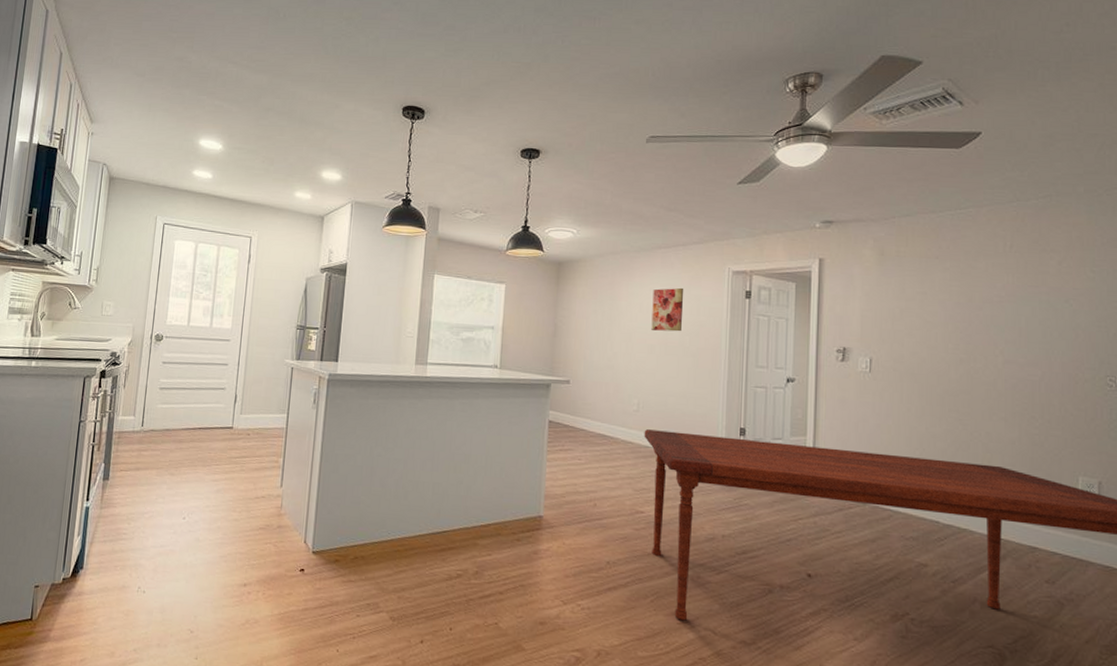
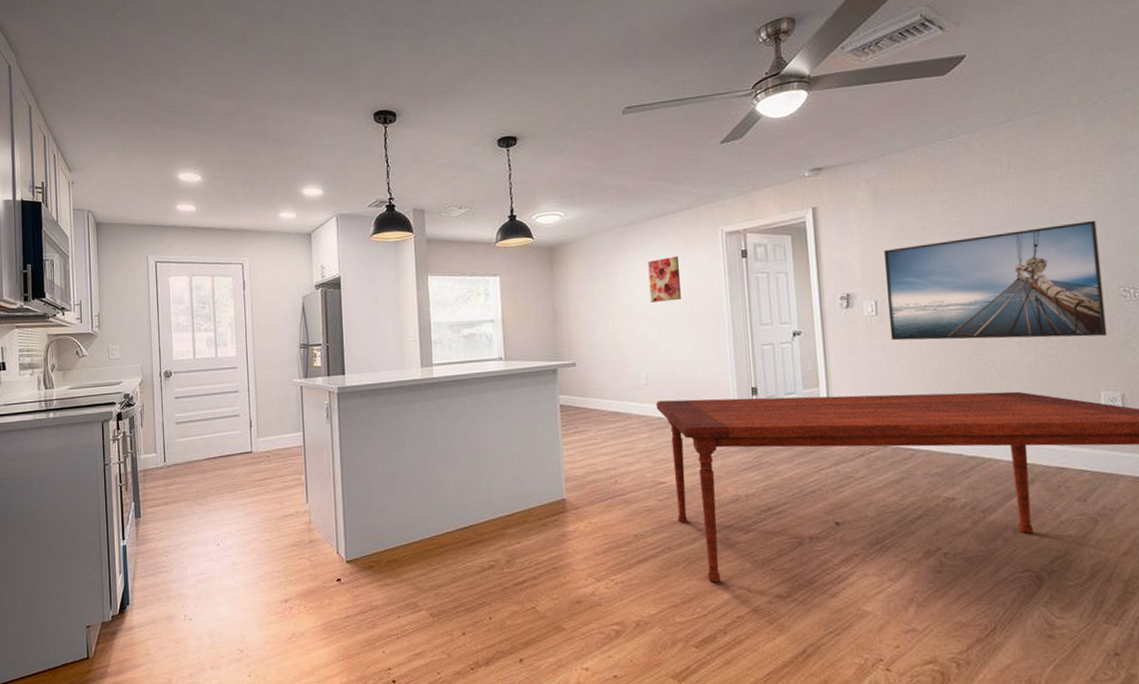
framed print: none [881,307,1090,422] -> present [884,220,1107,341]

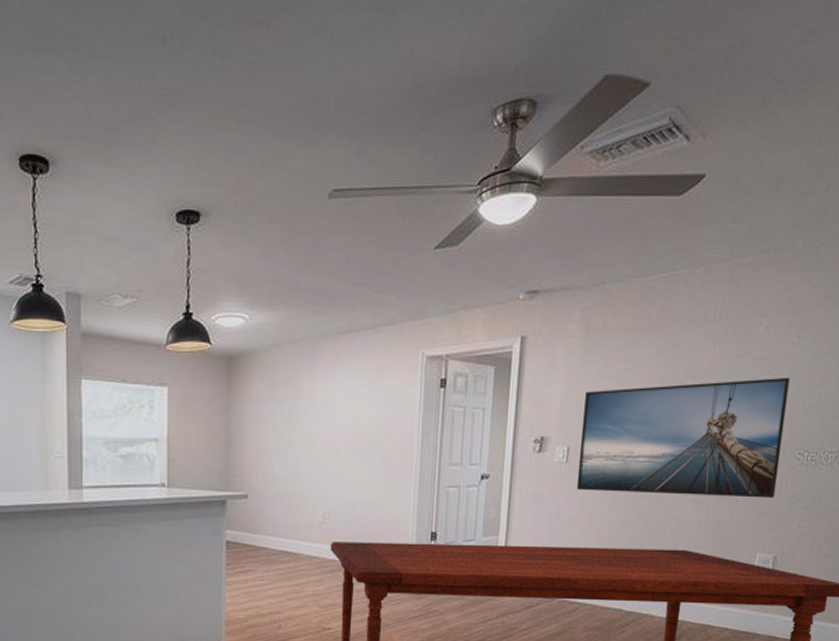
wall art: present [648,255,681,302] -> none [337,379,373,431]

